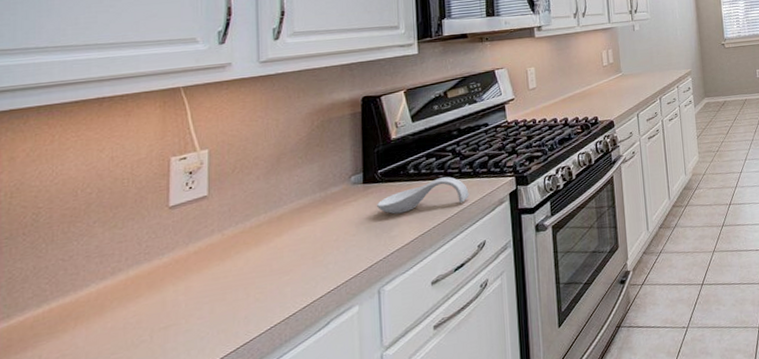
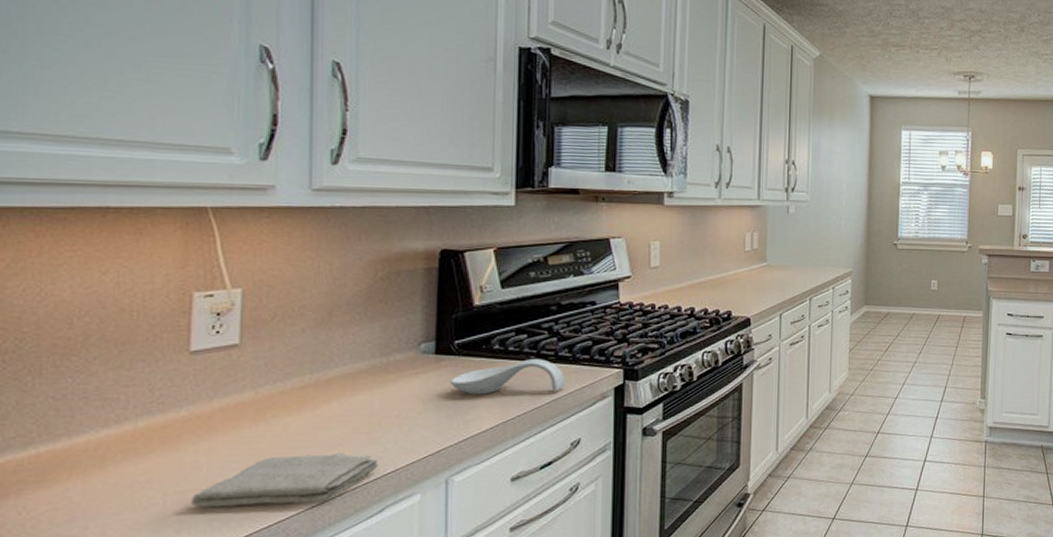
washcloth: none [173,277,323,340] -> present [191,452,378,508]

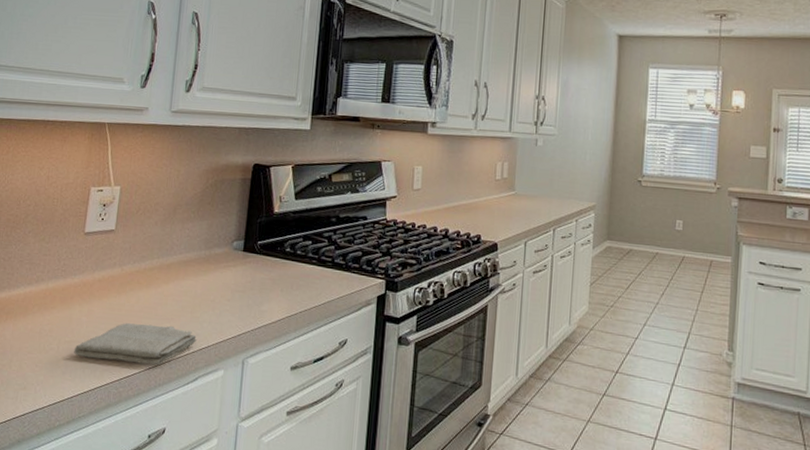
spoon rest: present [449,359,565,395] -> none [251,263,339,294]

